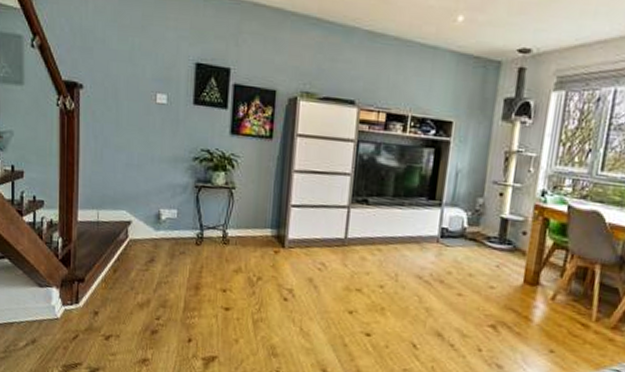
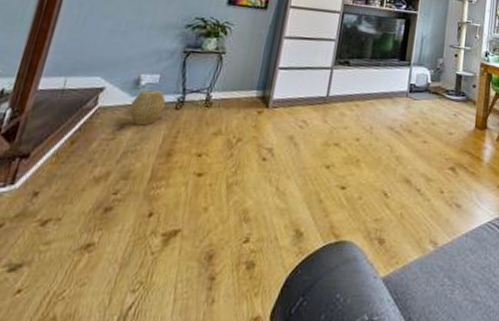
woven basket: none [156,224,186,259] -> present [129,89,166,126]

